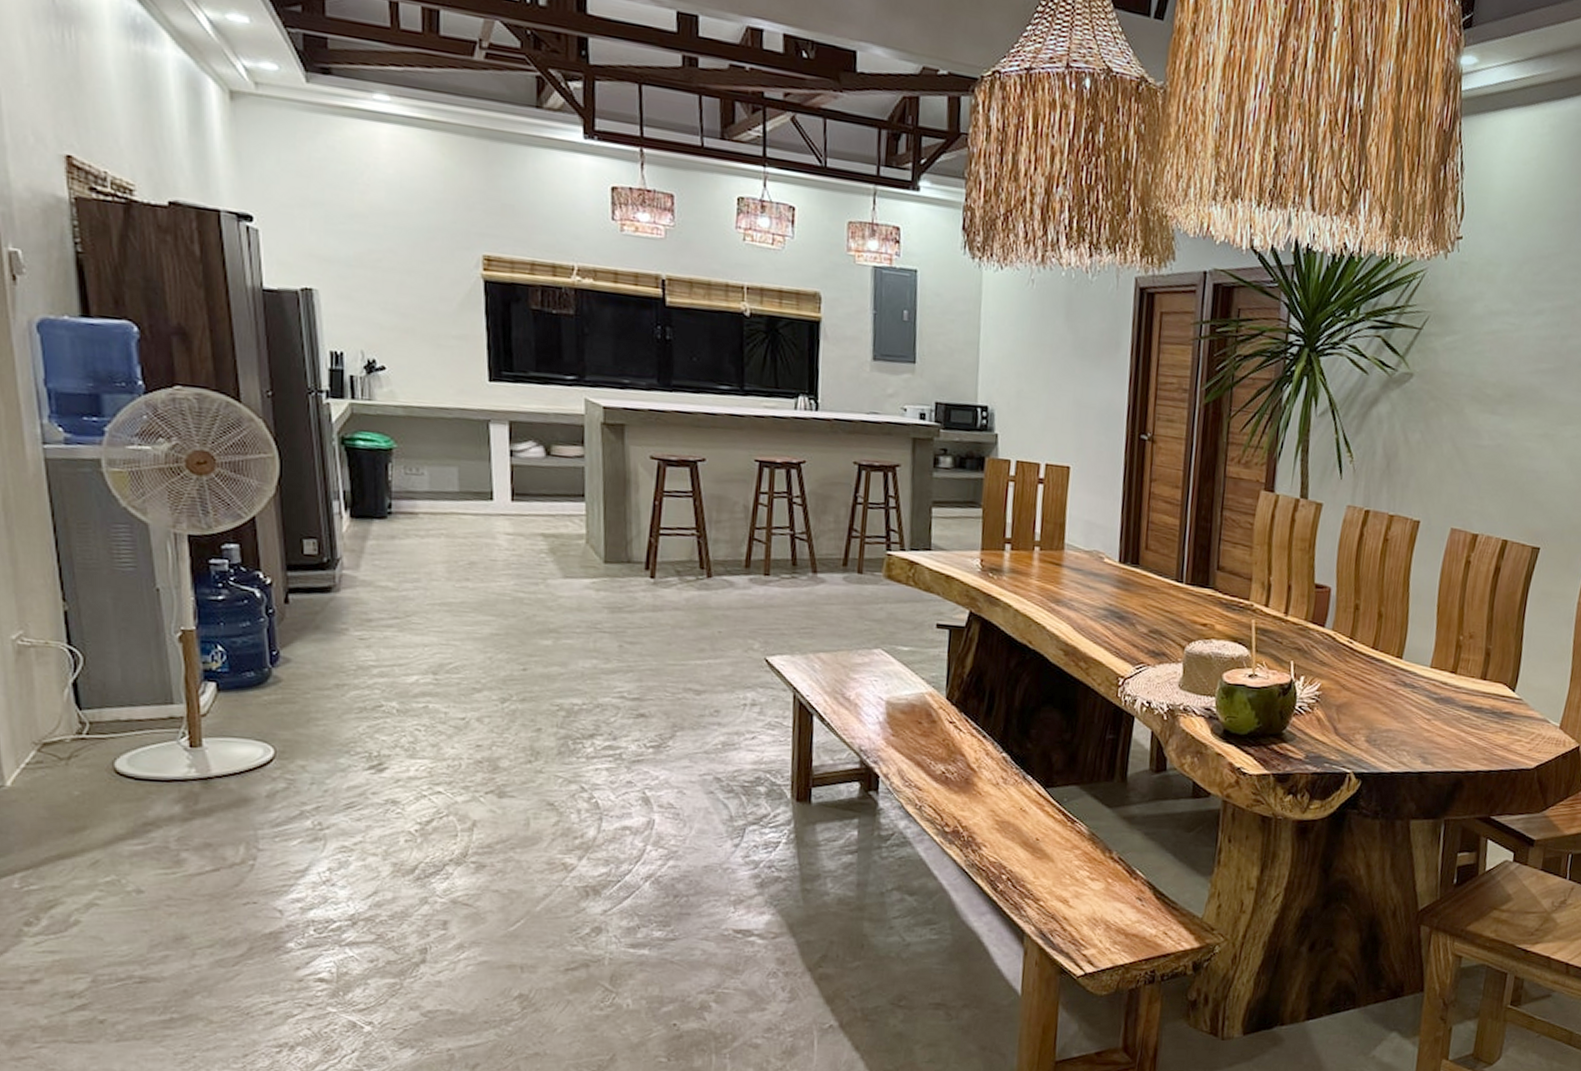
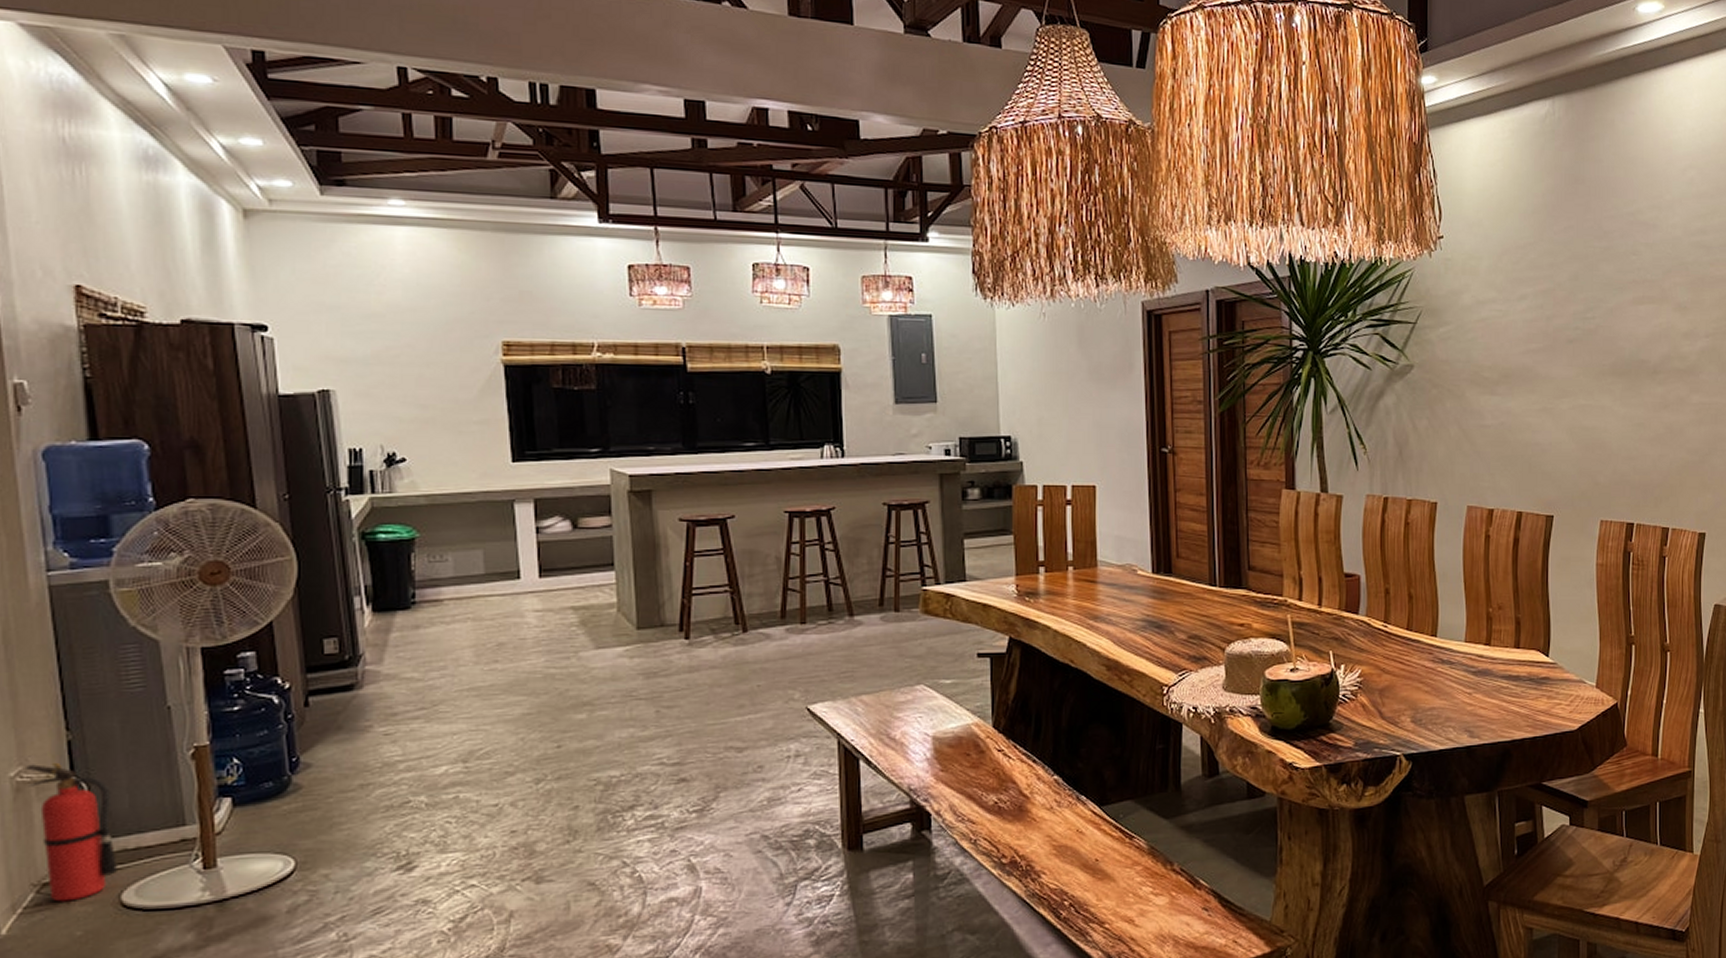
fire extinguisher: none [27,629,111,763] -> present [26,762,117,902]

